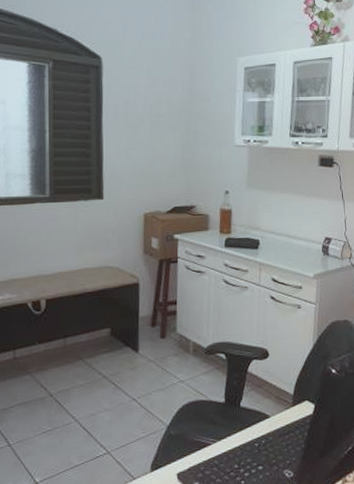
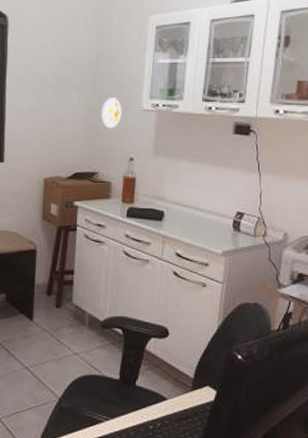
decorative plate: none [197,135,216,164] -> present [102,98,122,129]

